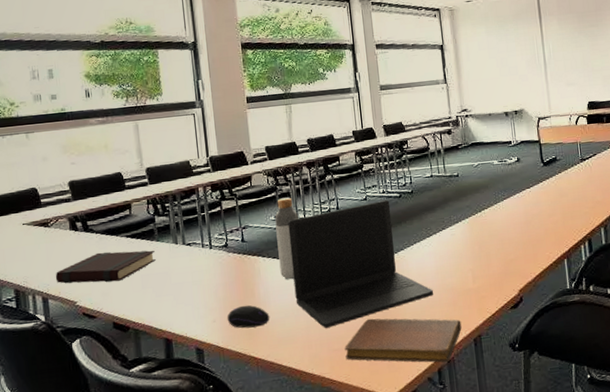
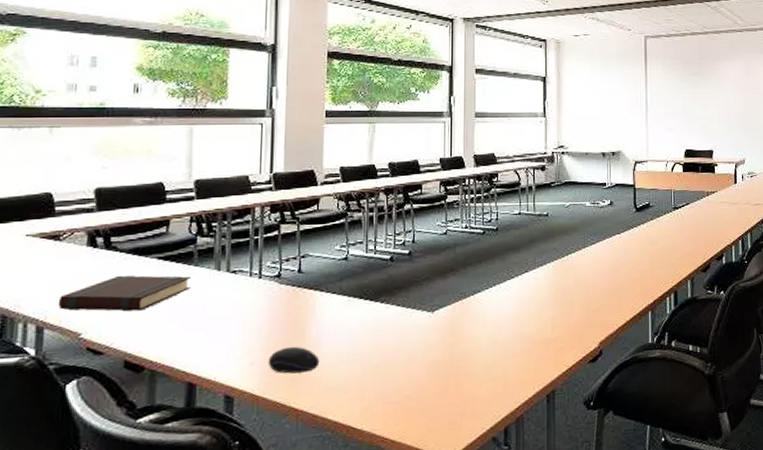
bottle: present [275,197,298,280] -> none [339,225,367,319]
laptop: present [287,200,434,328] -> none [352,236,509,377]
notebook: present [344,318,462,363] -> none [402,367,535,421]

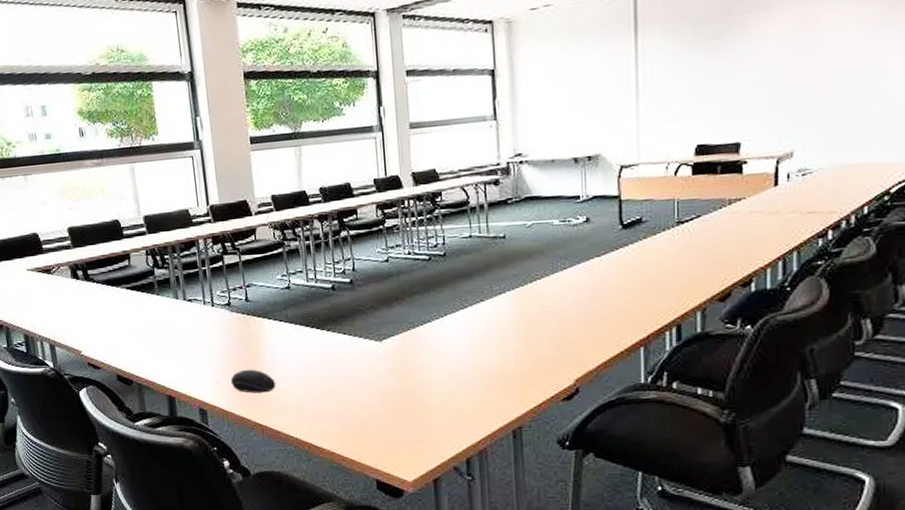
book: present [57,275,192,312] -> none [60,303,158,334]

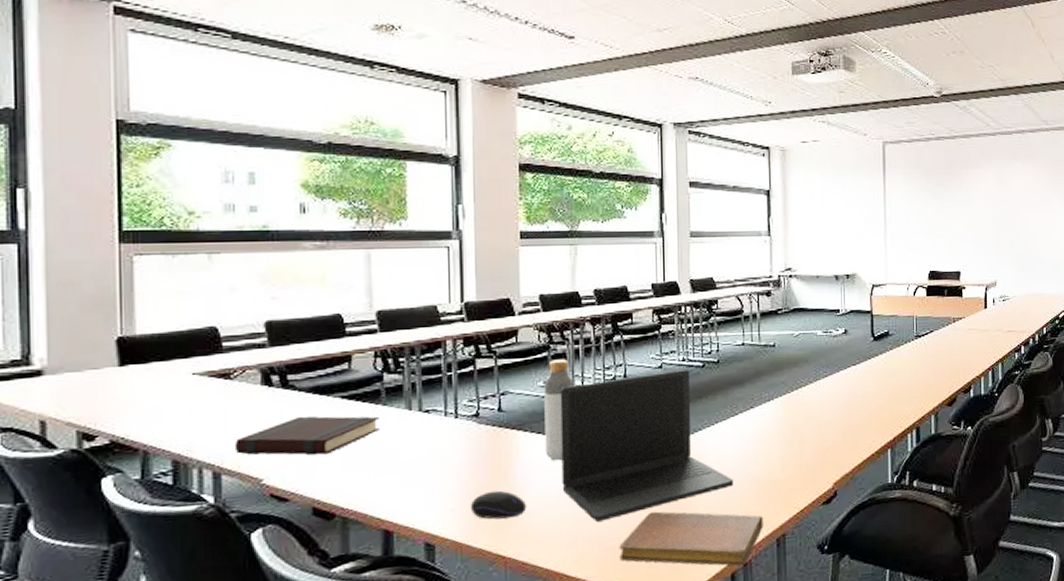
book: none [60,303,158,334] -> present [234,415,381,456]
bottle: none [281,254,308,346] -> present [544,359,574,461]
laptop: none [296,263,466,401] -> present [560,370,734,522]
notebook: none [358,396,498,453] -> present [619,511,764,567]

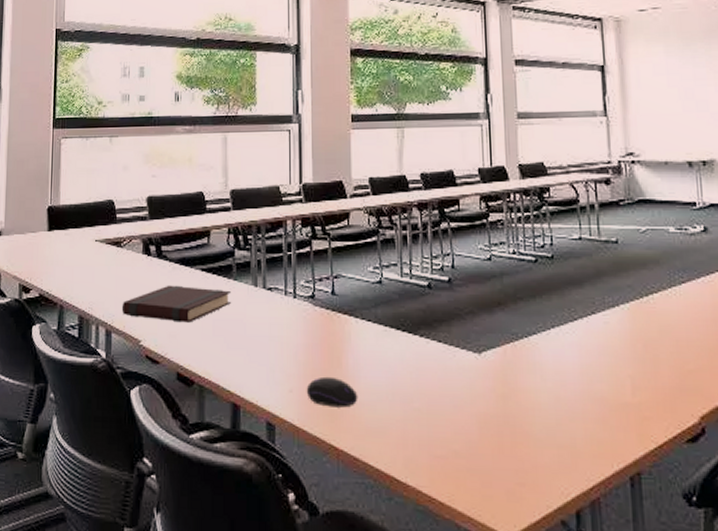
bottle: present [544,359,574,461] -> none [374,245,402,352]
laptop: present [560,370,734,522] -> none [389,264,576,425]
notebook: present [619,511,764,567] -> none [450,421,613,504]

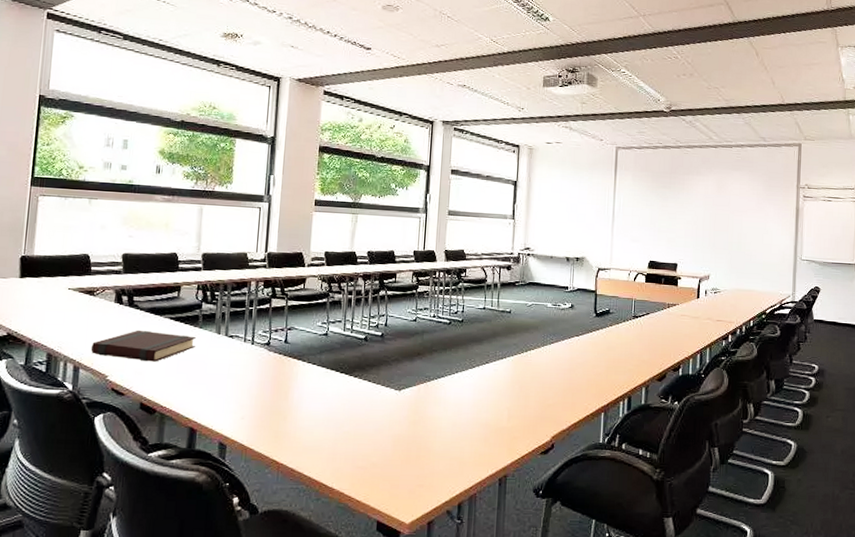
computer mouse: present [306,376,358,408] -> none [256,407,300,431]

